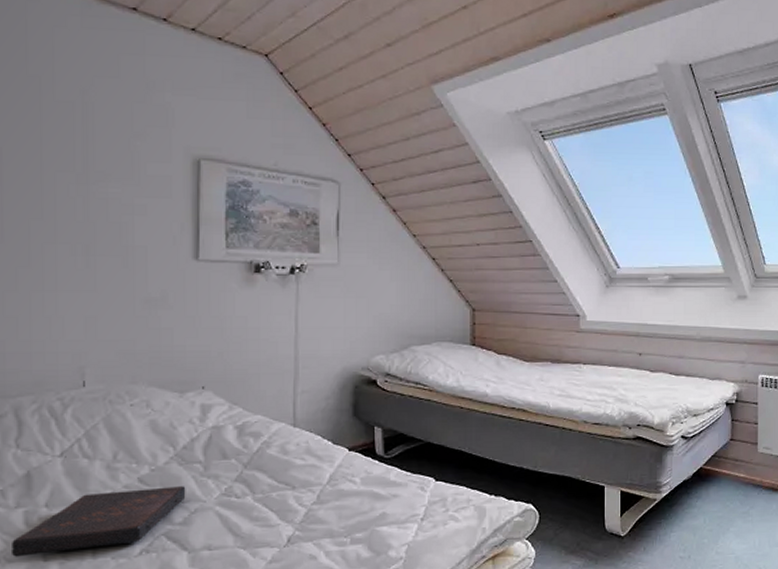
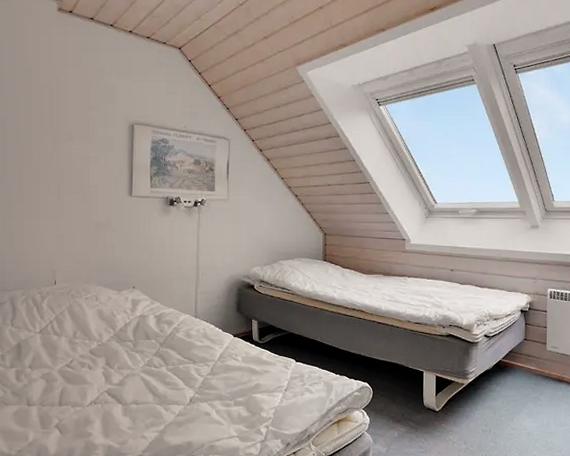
book: present [10,486,186,557] -> none [7,357,121,402]

